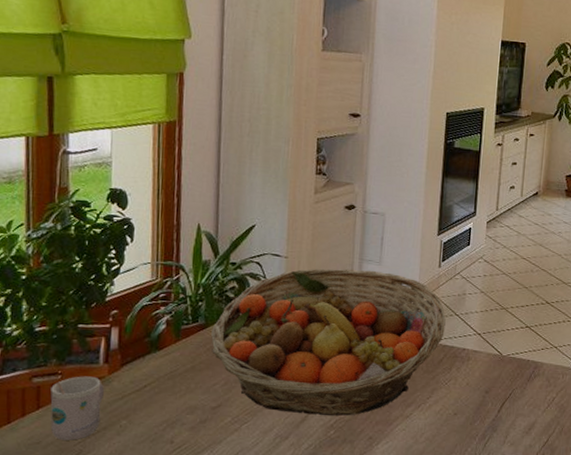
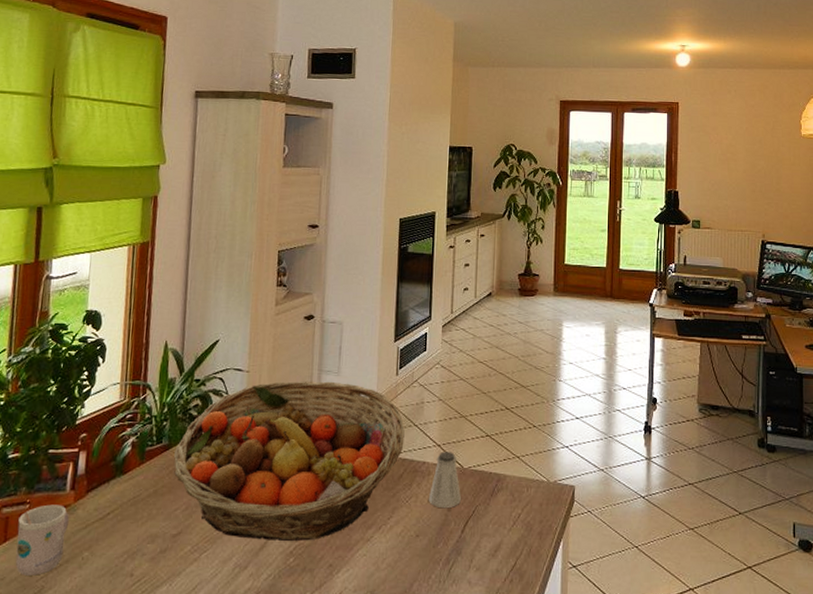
saltshaker: none [466,340,500,391] -> present [428,451,462,509]

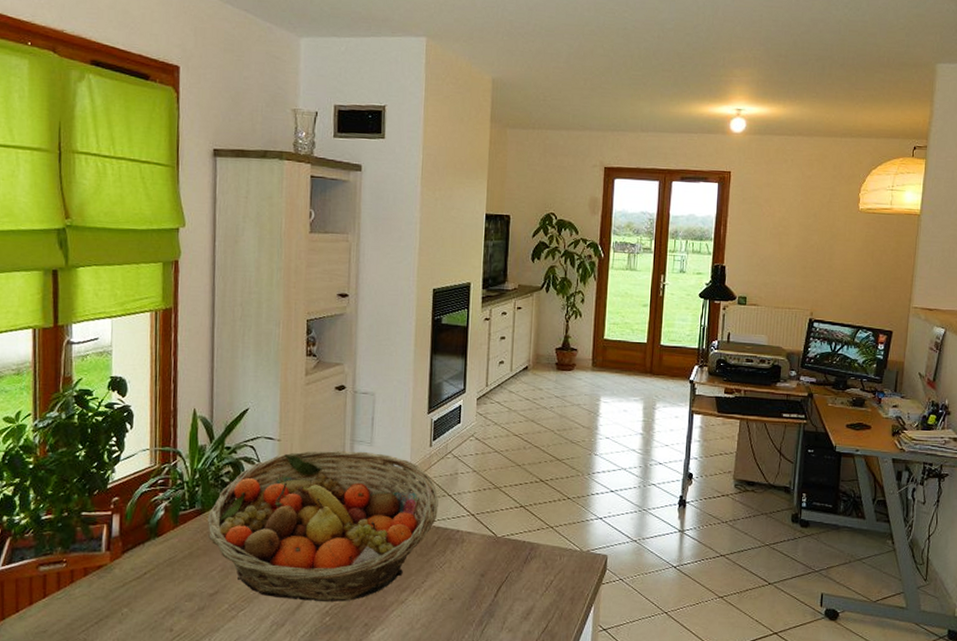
mug: present [15,504,70,576] -> none [56,564,107,629]
saltshaker: present [428,451,462,509] -> none [461,521,495,574]

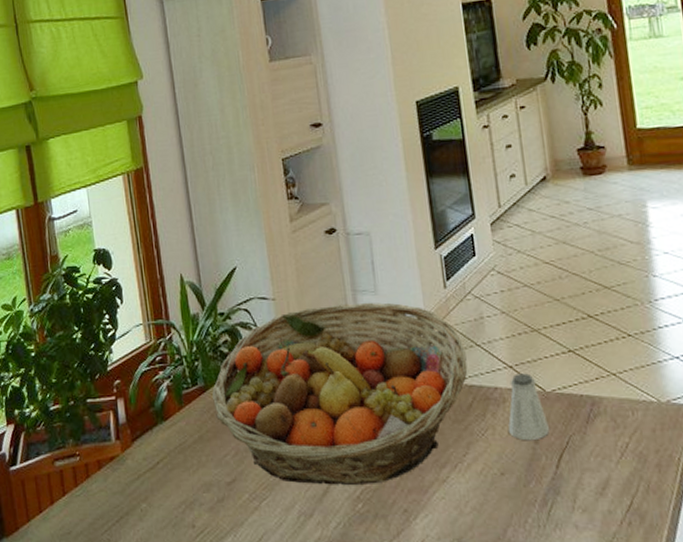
saltshaker: none [461,521,495,574] -> present [508,373,550,441]

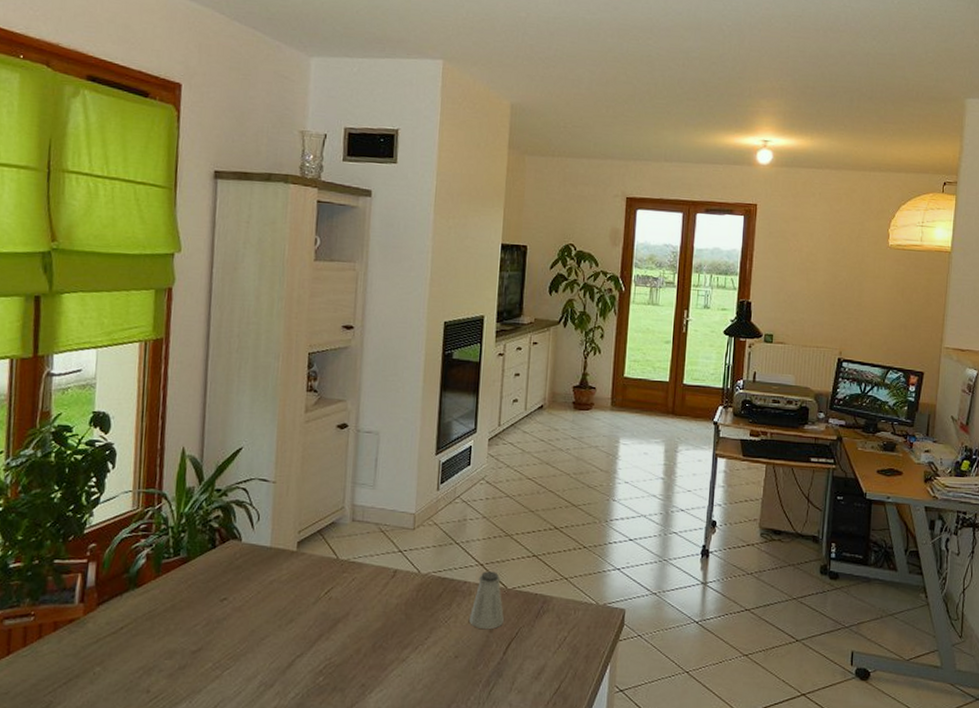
fruit basket: present [212,302,468,485] -> none [193,493,445,660]

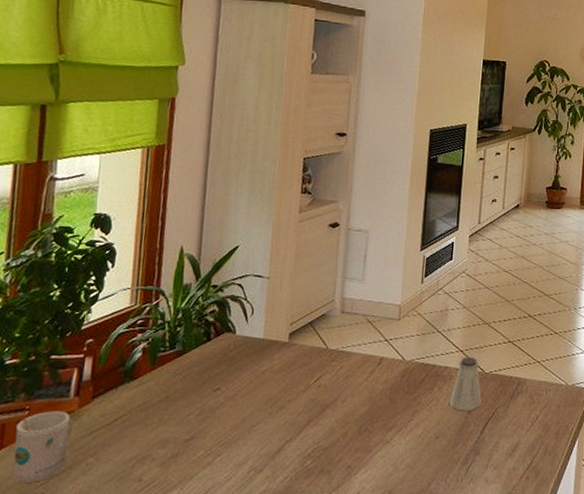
mug: none [20,617,79,690] -> present [12,411,74,483]

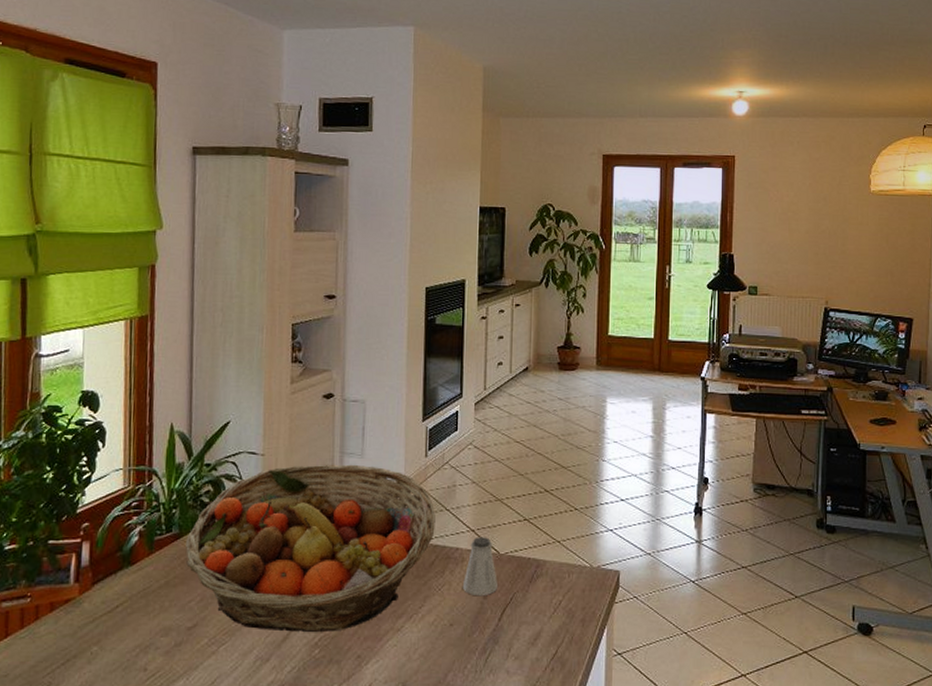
mug: present [12,411,74,483] -> none [18,598,75,672]
fruit basket: none [187,288,428,444] -> present [186,464,436,632]

